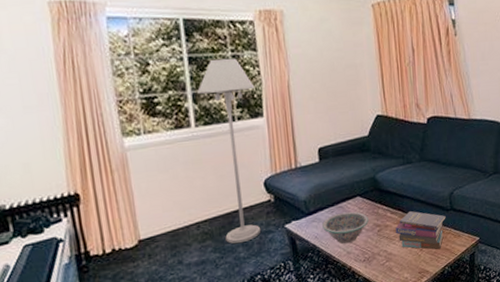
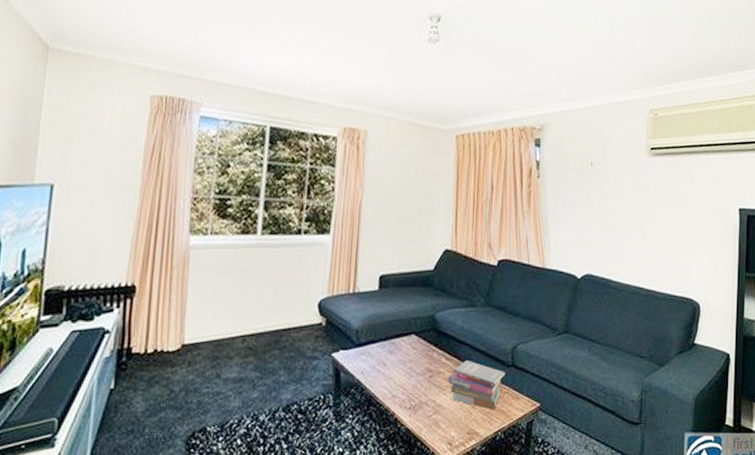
floor lamp: present [197,58,262,244] -> none [268,169,327,366]
decorative bowl: present [322,211,369,244] -> none [371,349,421,385]

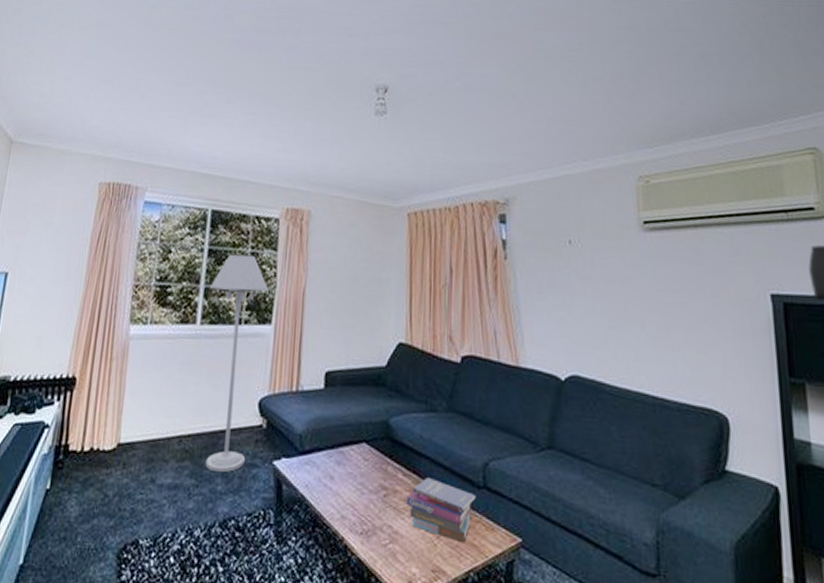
floor lamp: none [268,169,327,366] -> present [205,254,269,473]

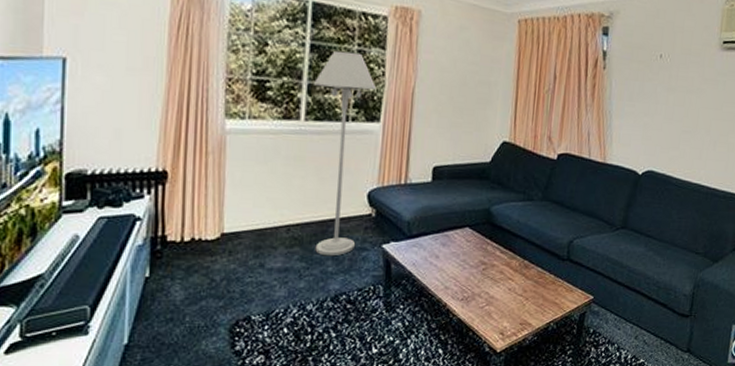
books: present [406,478,476,543] -> none [502,254,561,302]

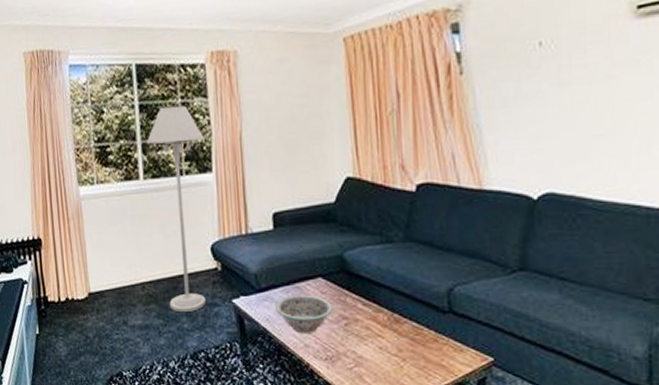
decorative bowl: none [423,242,475,277] -> present [275,294,333,333]

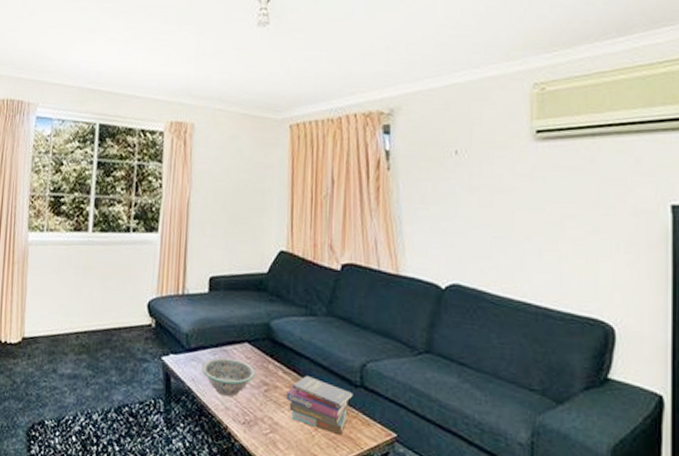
floor lamp: present [147,105,207,313] -> none [100,166,155,366]
books: none [368,306,442,364] -> present [286,376,353,436]

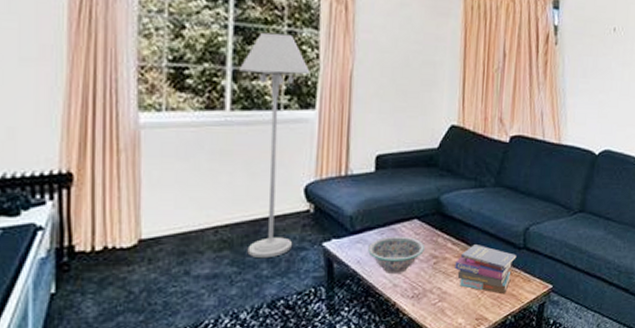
floor lamp: none [100,166,155,366] -> present [240,32,311,259]

